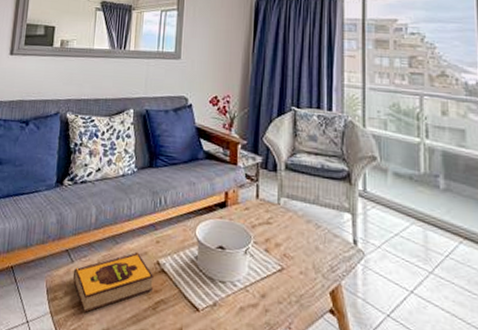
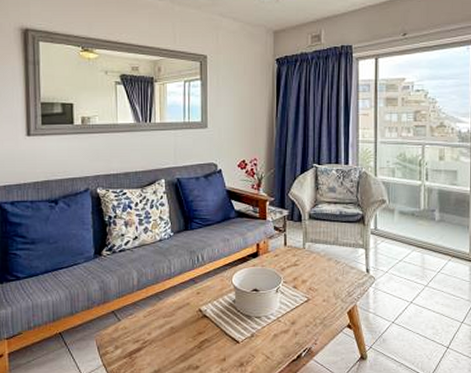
hardback book: present [72,251,153,313] -> none [121,304,197,360]

